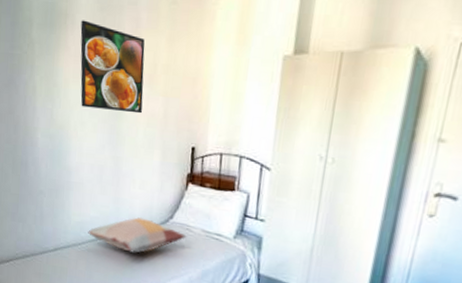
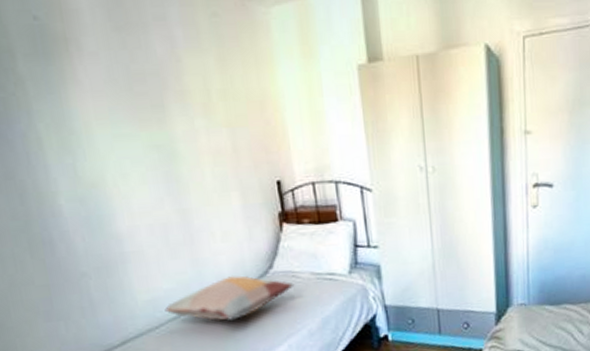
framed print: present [80,20,145,114] -> none [90,44,203,155]

